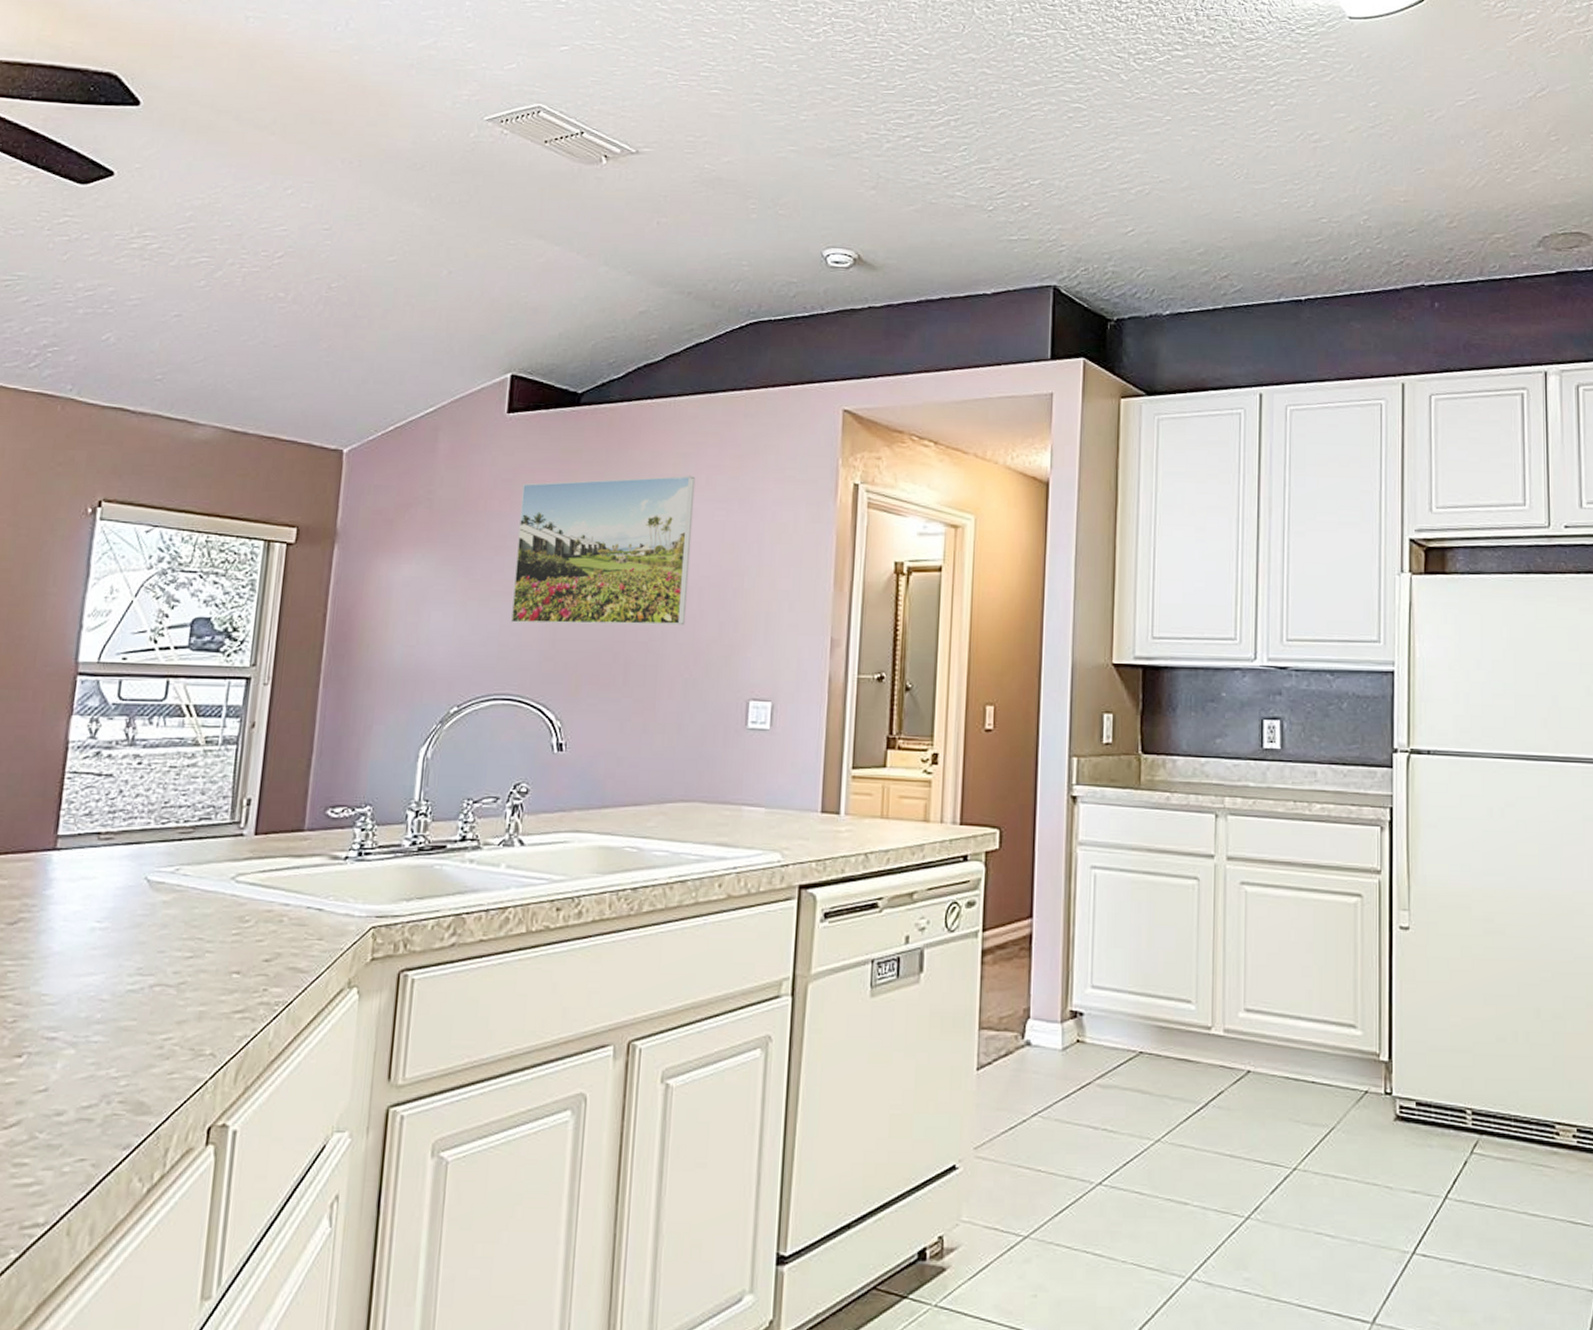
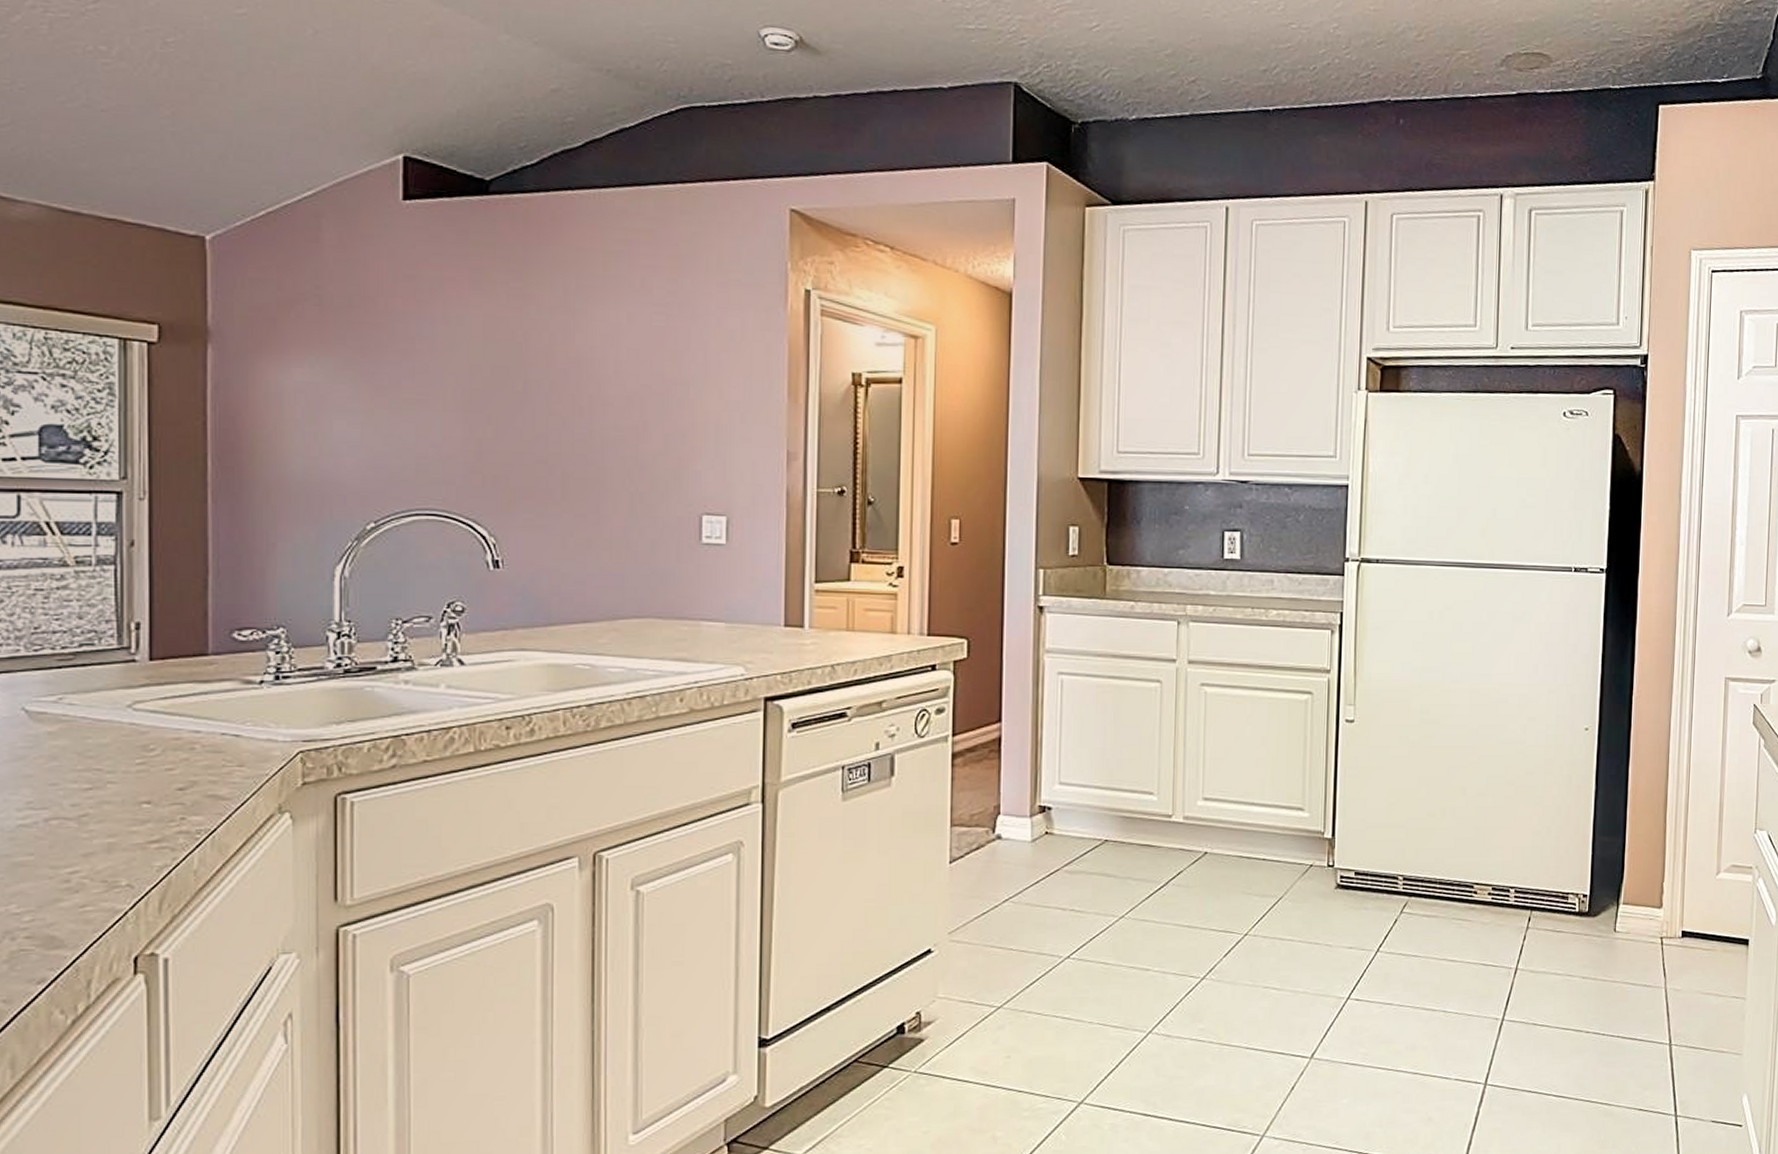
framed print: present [510,475,696,626] -> none [427,276,629,437]

